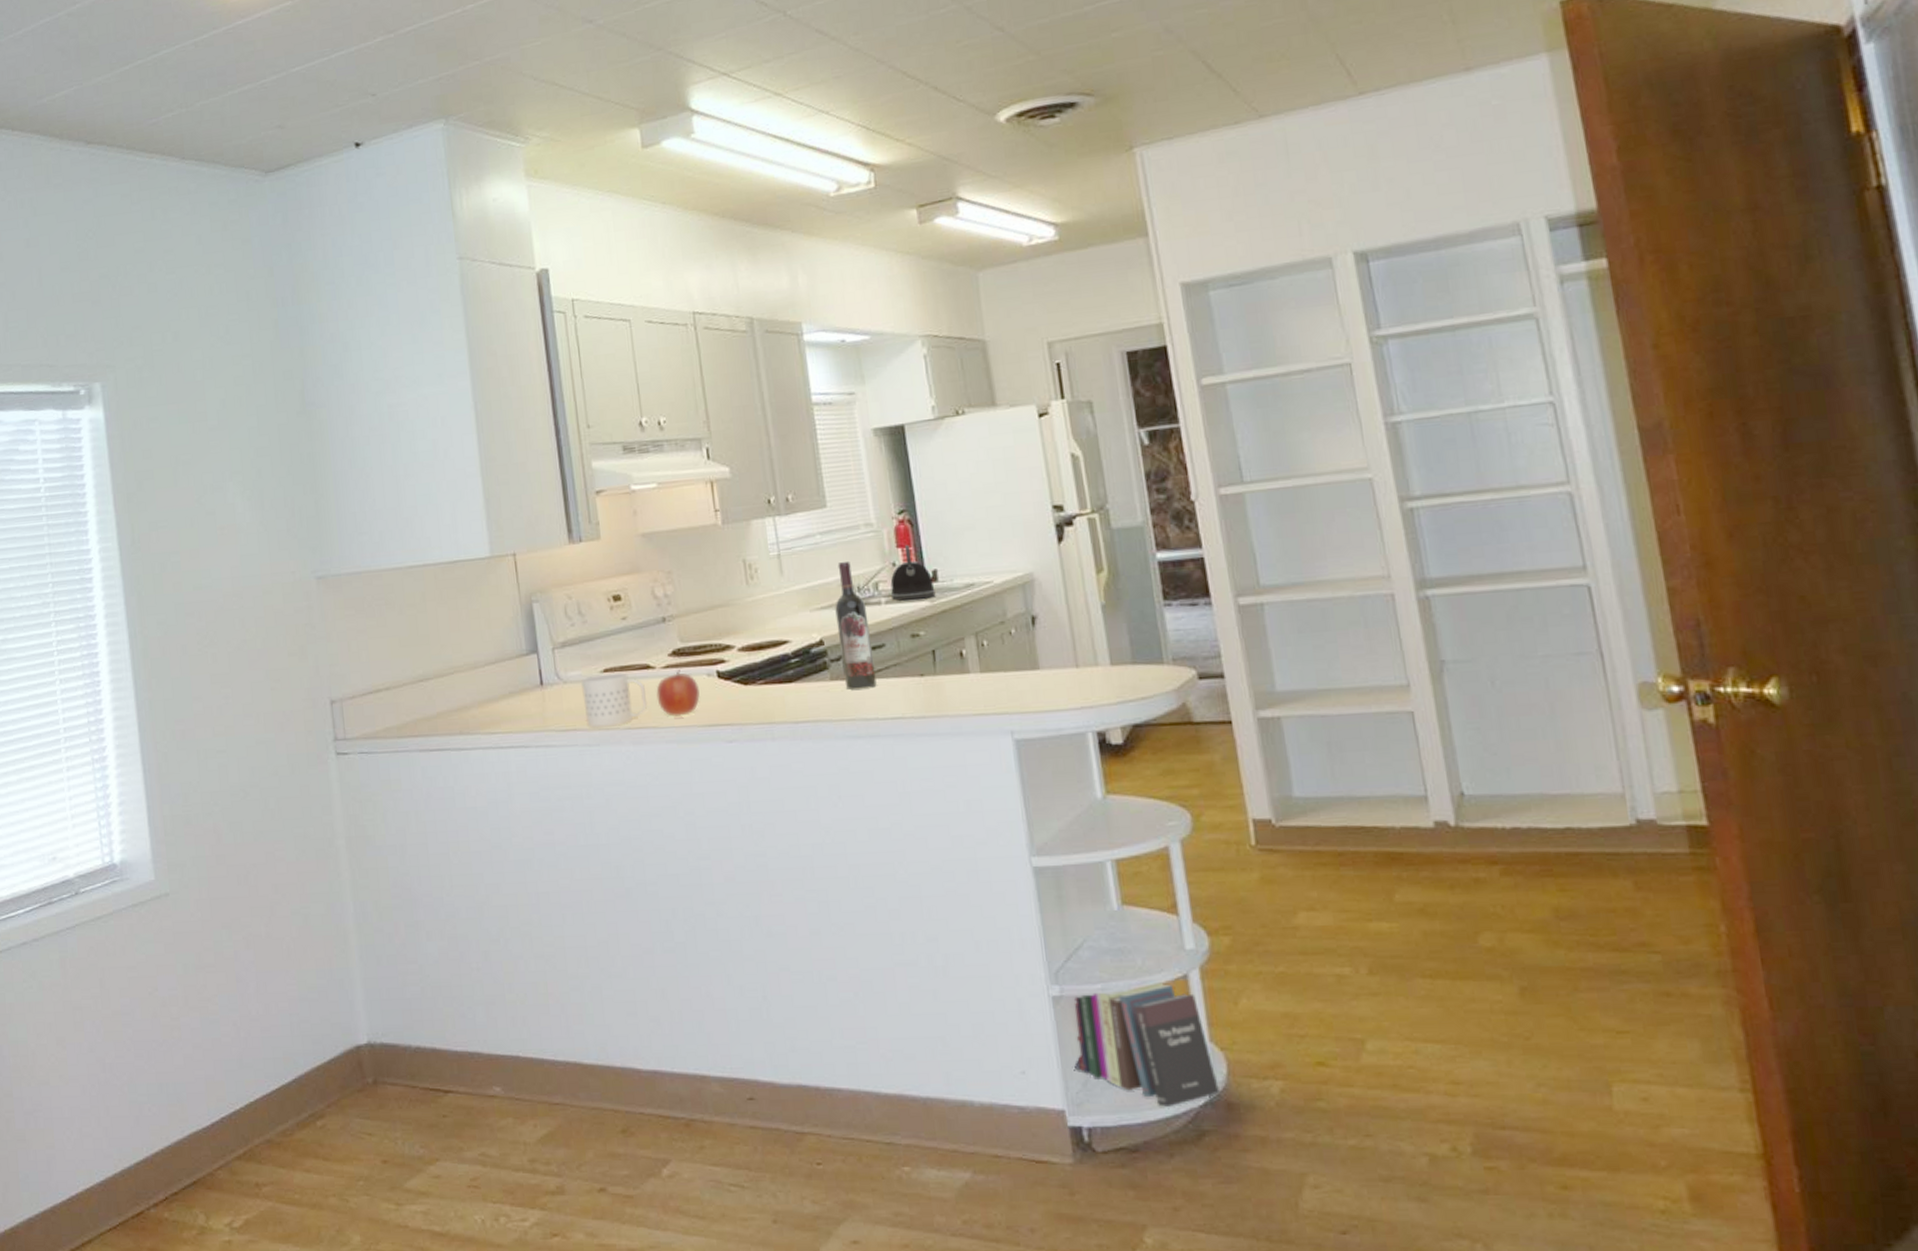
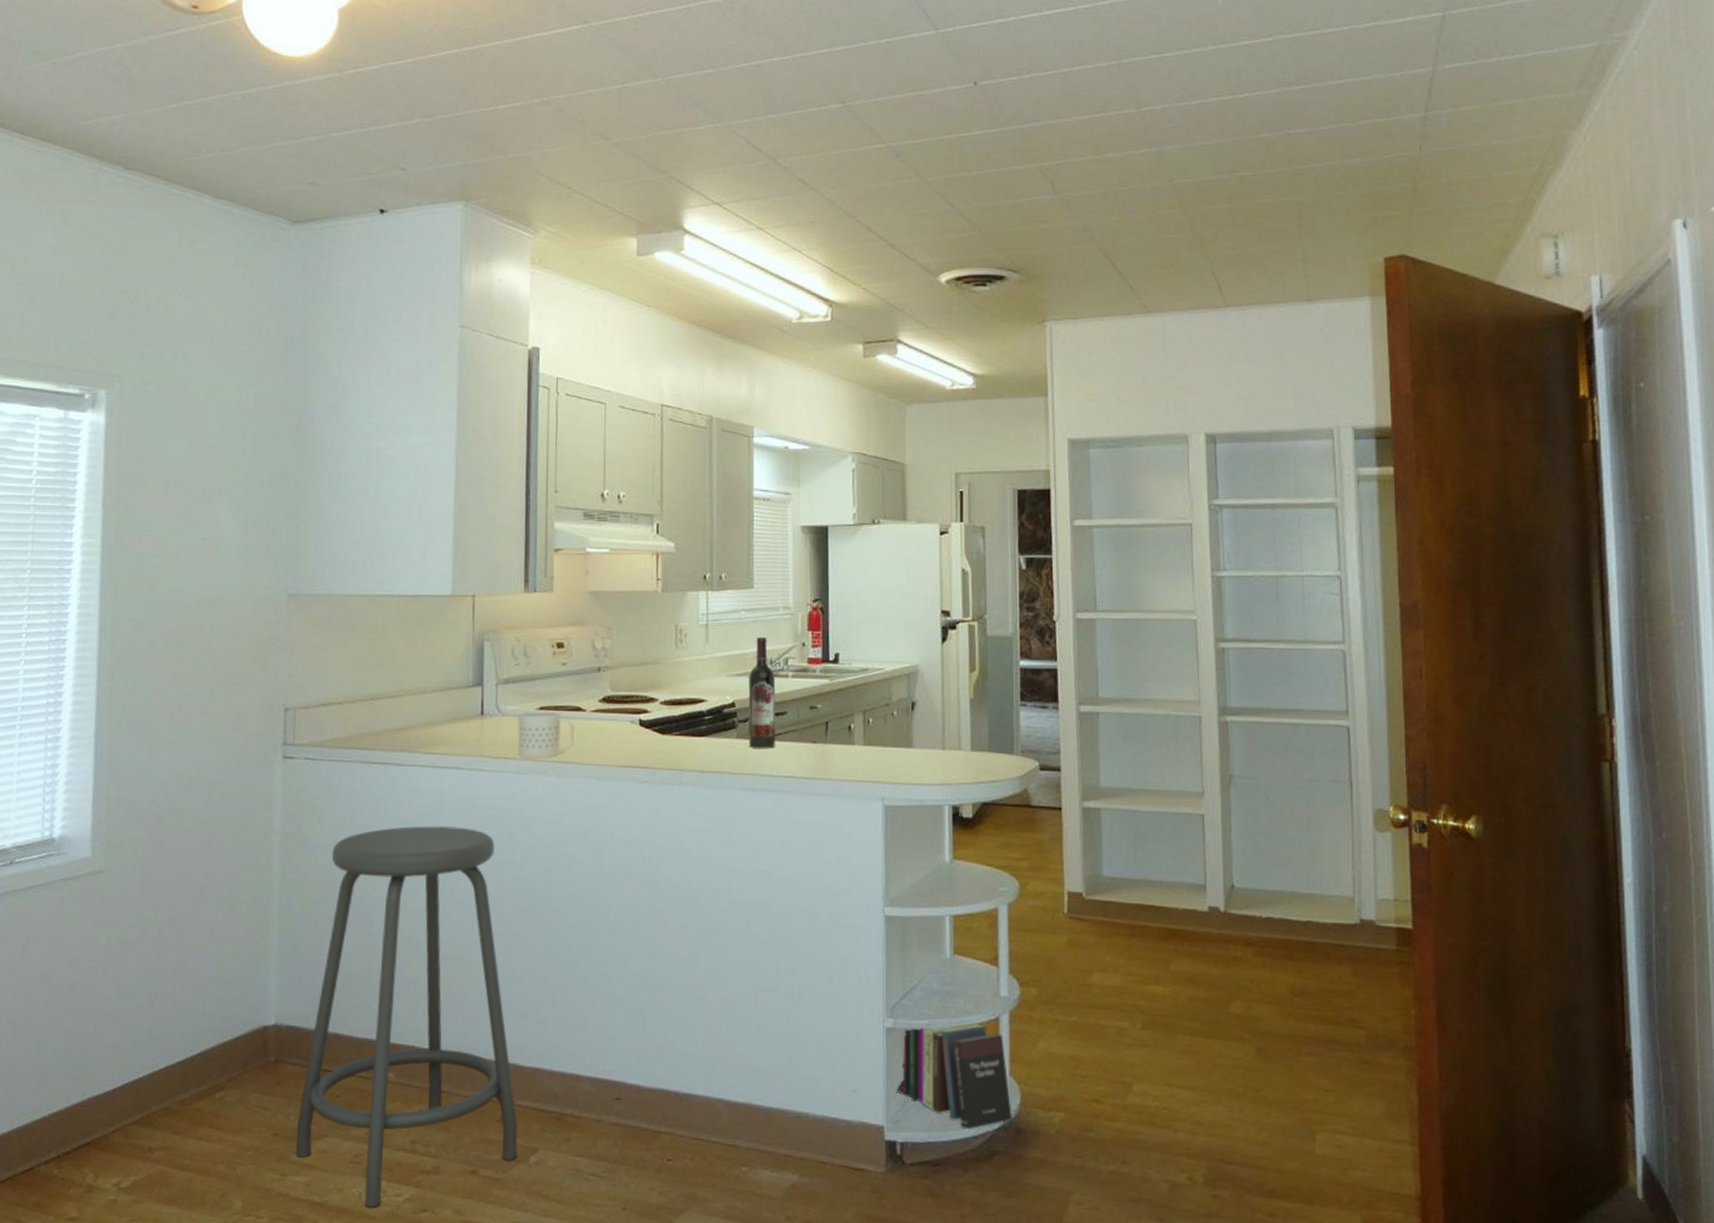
bar stool: none [401,811,648,1235] -> present [296,825,518,1208]
fruit: present [656,670,700,717] -> none [583,714,622,756]
kettle: present [890,545,936,601] -> none [797,629,835,677]

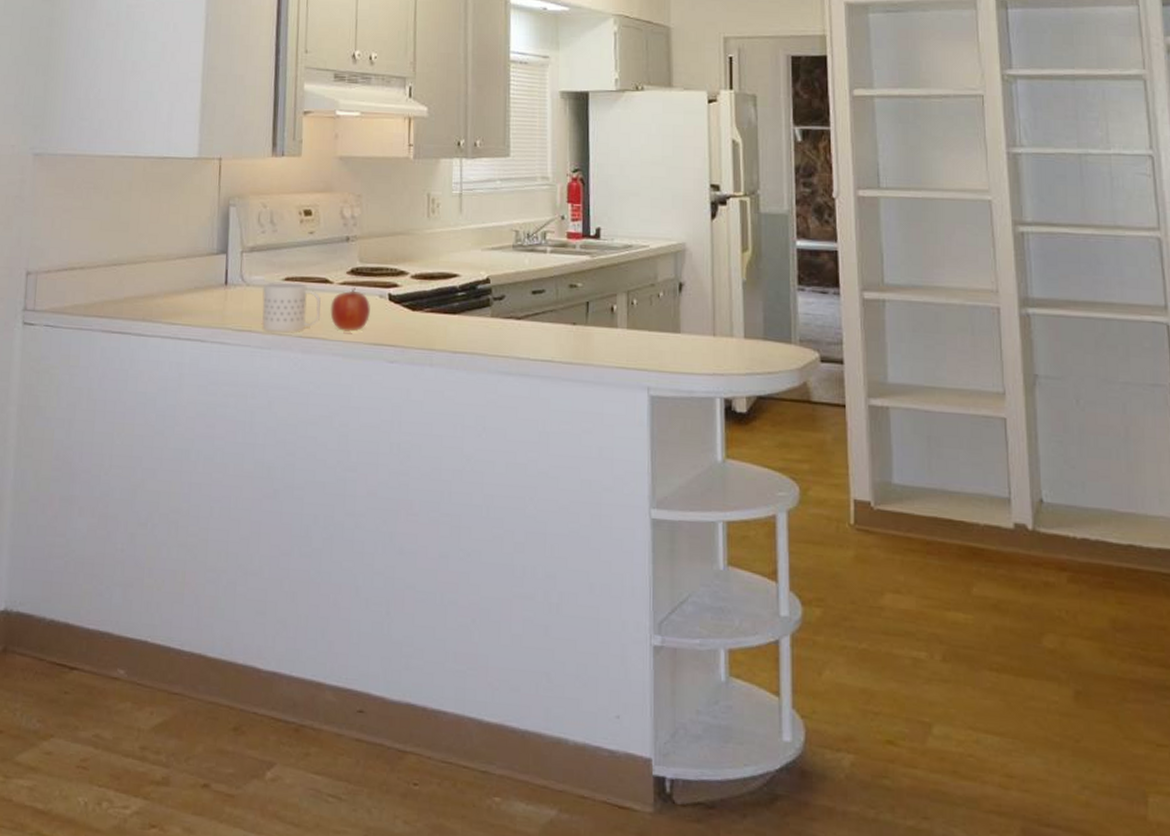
bar stool: present [296,825,518,1208] -> none [21,401,254,820]
fruit: none [583,714,622,756] -> present [330,288,370,332]
wine bottle: present [748,636,776,749] -> none [503,208,533,329]
books: present [895,1022,1012,1129] -> none [663,644,795,767]

